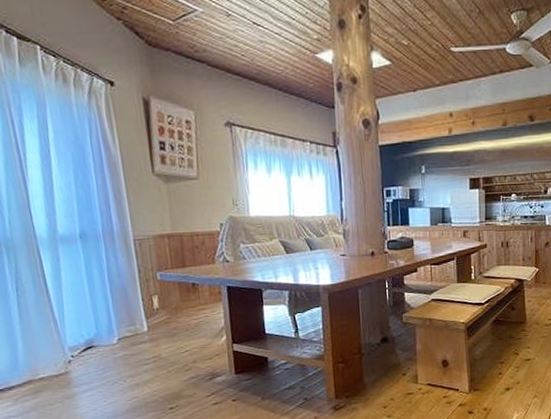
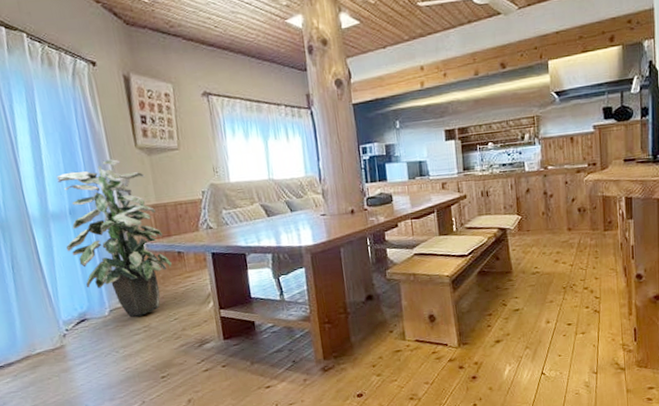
indoor plant: none [67,184,186,347] -> present [56,159,172,317]

